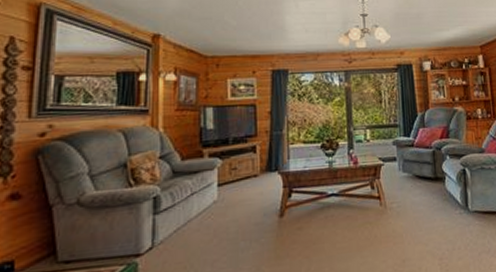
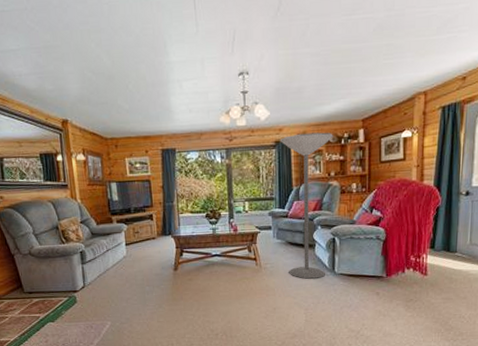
floor lamp: none [401,57,460,220] -> present [280,132,333,279]

